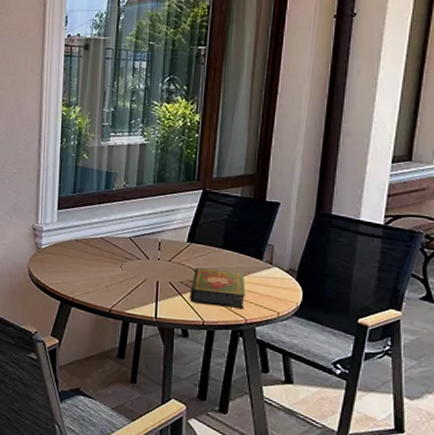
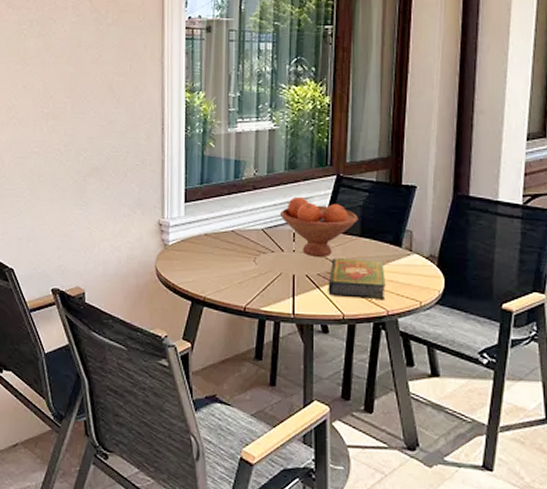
fruit bowl: none [147,208,222,267] -> present [281,196,358,258]

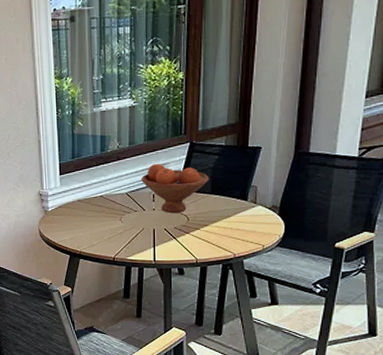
book: present [328,258,386,299] -> none [183,213,233,245]

